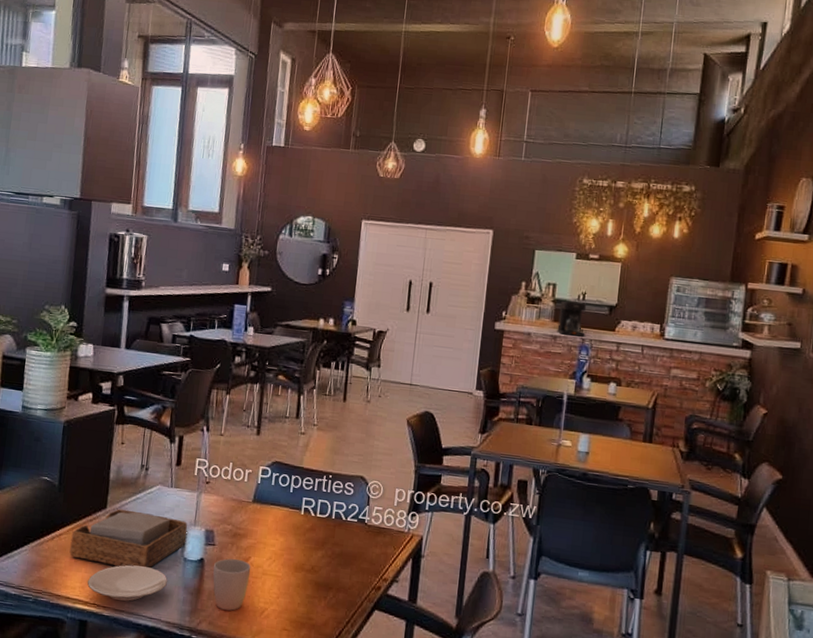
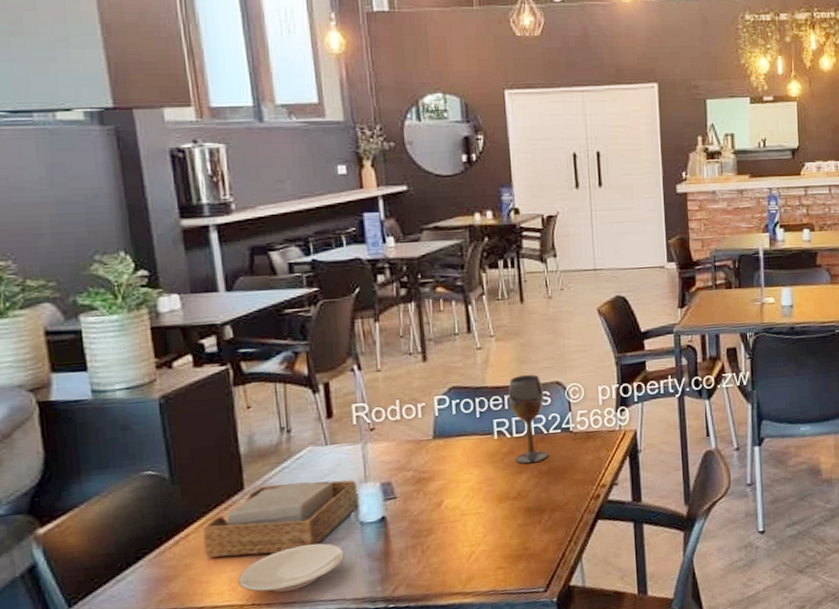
cup: present [212,558,251,611] -> none [399,506,447,567]
wine glass: none [315,464,350,544] -> present [508,374,548,464]
coffee maker: present [557,300,587,337] -> none [741,150,772,187]

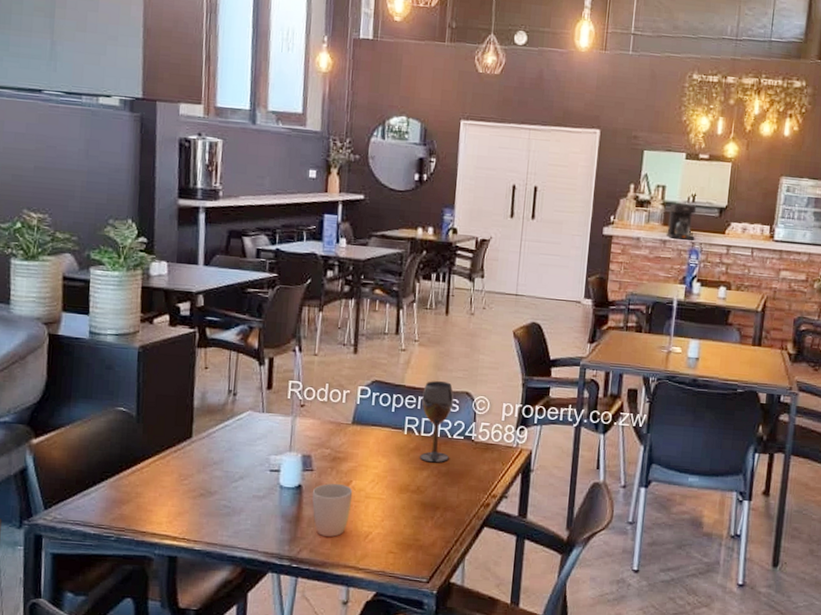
napkin holder: present [202,480,359,558] -> none [153,437,283,499]
saucer: present [237,543,346,593] -> none [174,496,264,534]
cup: none [399,506,447,567] -> present [312,483,353,537]
coffee maker: none [741,150,772,187] -> present [666,203,697,240]

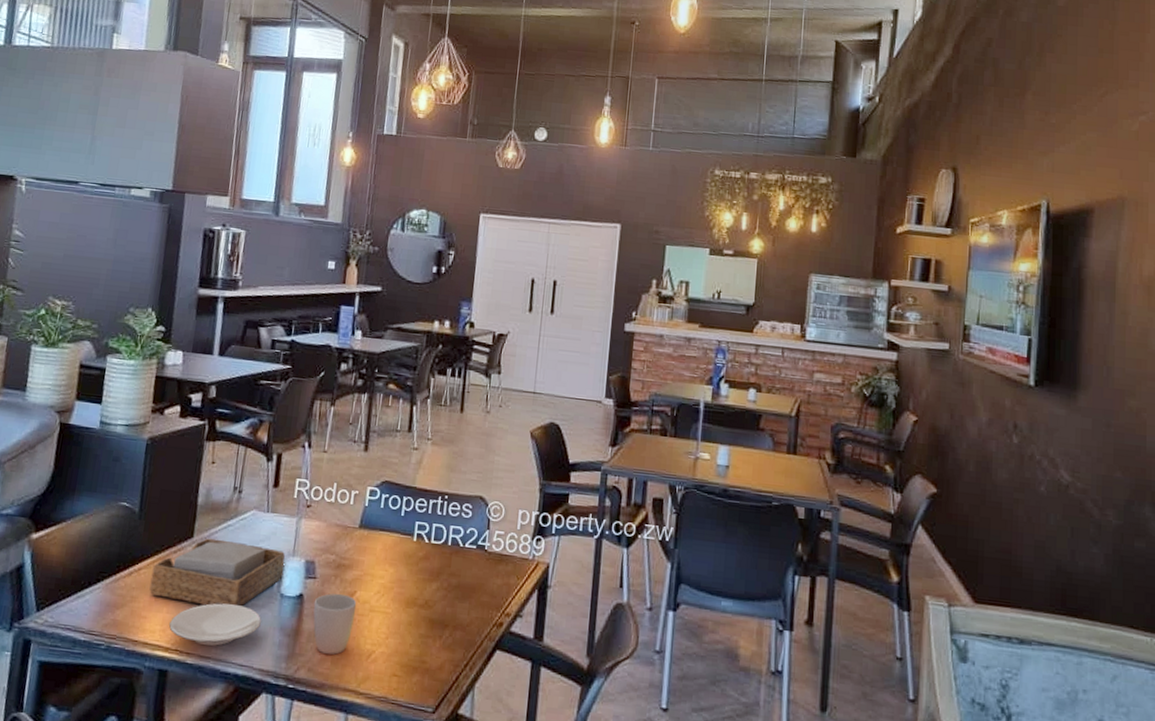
napkin holder: none [153,437,283,499] -> present [149,538,286,607]
saucer: none [174,496,264,534] -> present [168,603,262,647]
wine glass: present [420,381,454,463] -> none [429,483,467,575]
coffee maker: present [666,203,697,240] -> none [691,299,722,339]

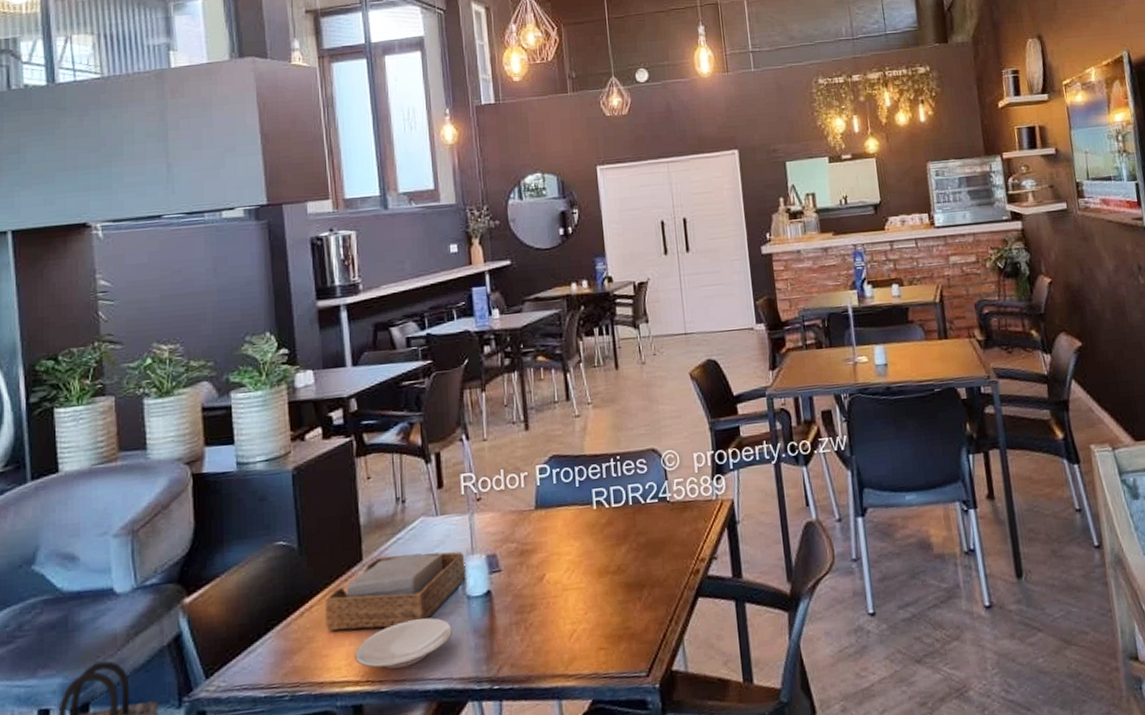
cup: present [313,593,357,655] -> none [503,580,549,646]

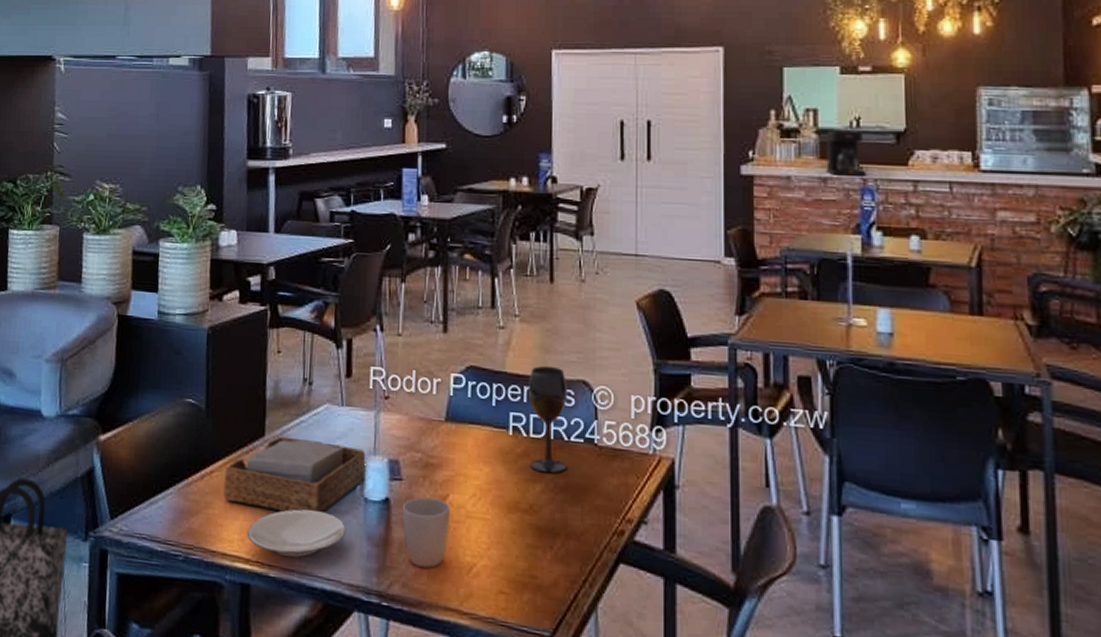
cup: none [503,580,549,646] -> present [402,497,451,568]
wine glass: none [605,442,646,536] -> present [528,366,568,474]
coffee maker: none [823,207,856,245] -> present [826,130,867,176]

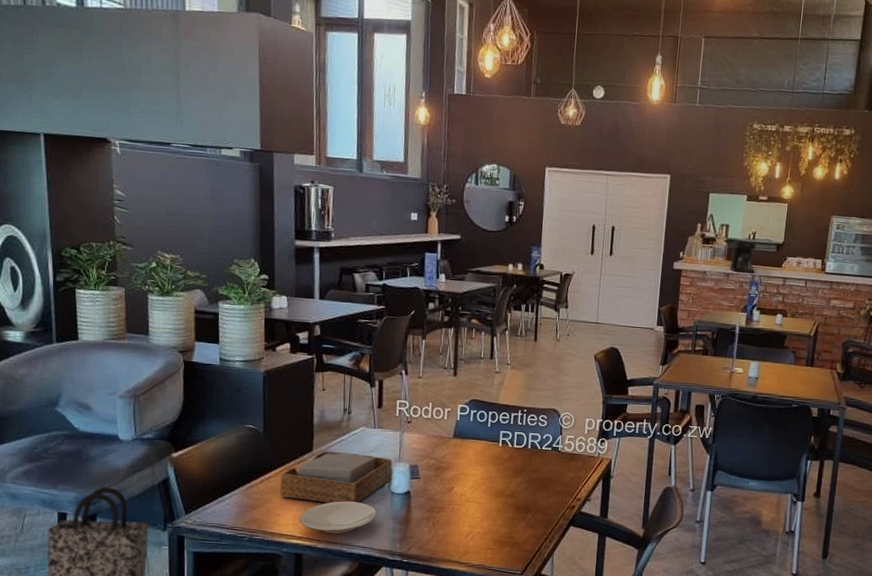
cup: present [402,497,451,568] -> none [419,490,455,536]
wine glass: present [528,366,568,474] -> none [513,399,543,471]

